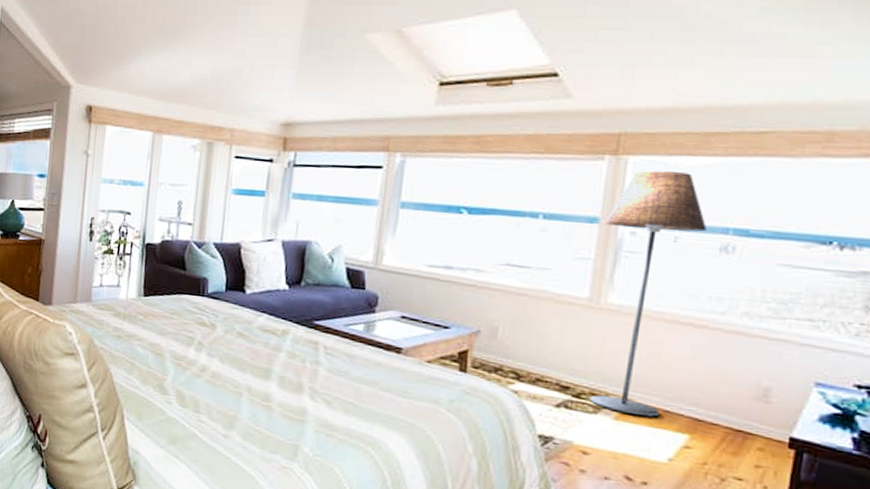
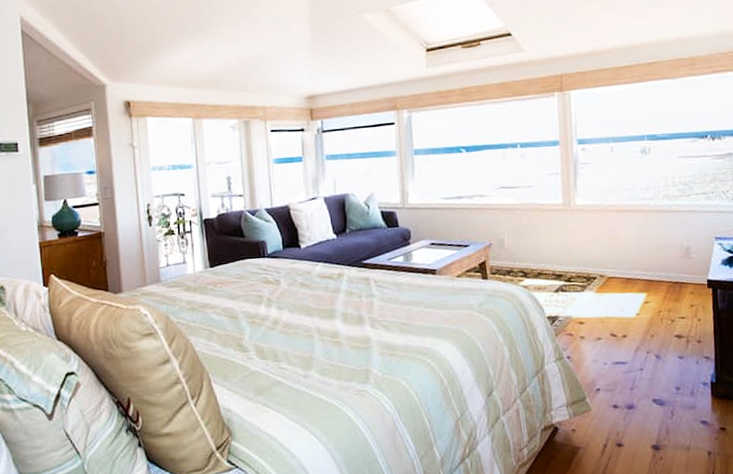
floor lamp: present [588,170,707,417] -> none [563,99,630,286]

